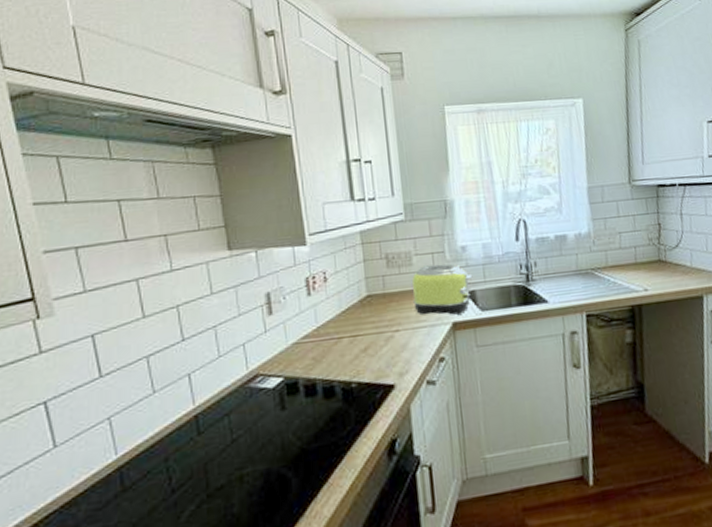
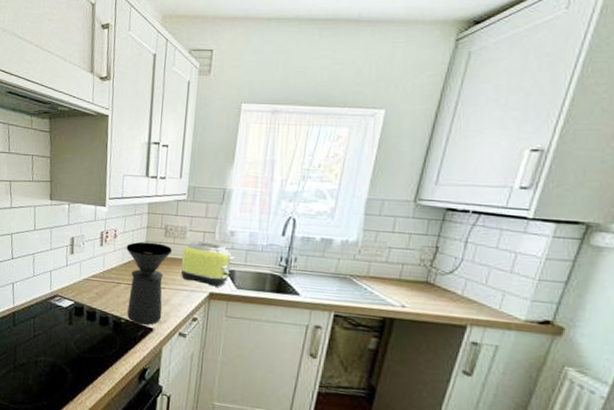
coffee maker: none [341,277,402,385] -> present [126,241,172,326]

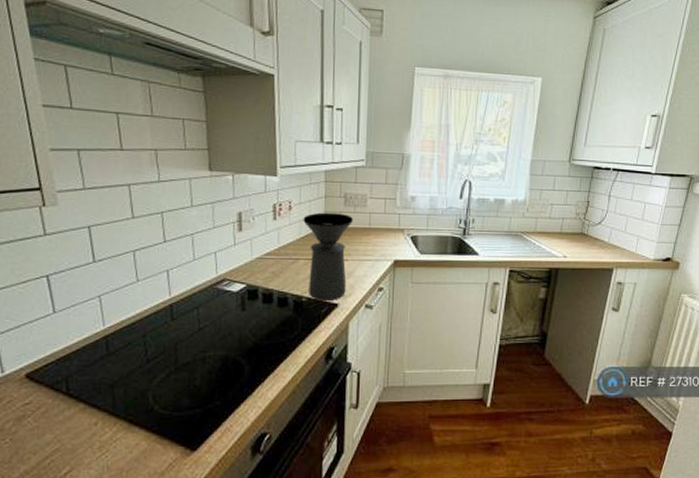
toaster: present [180,241,236,287] -> none [363,208,417,254]

